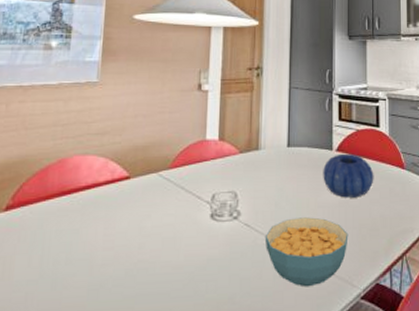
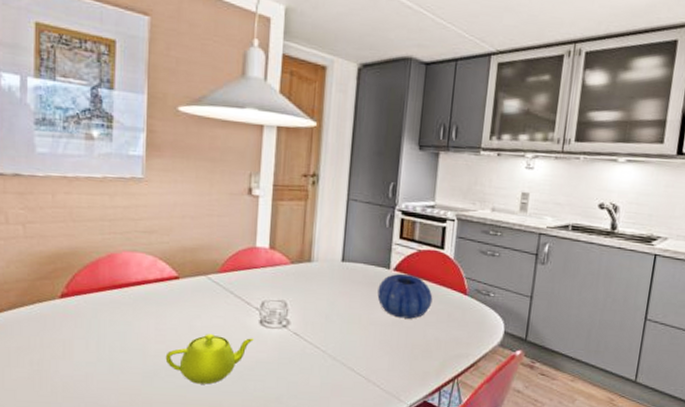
teapot: none [113,234,205,292] -> present [165,334,254,385]
cereal bowl: present [264,217,349,287] -> none [313,332,400,397]

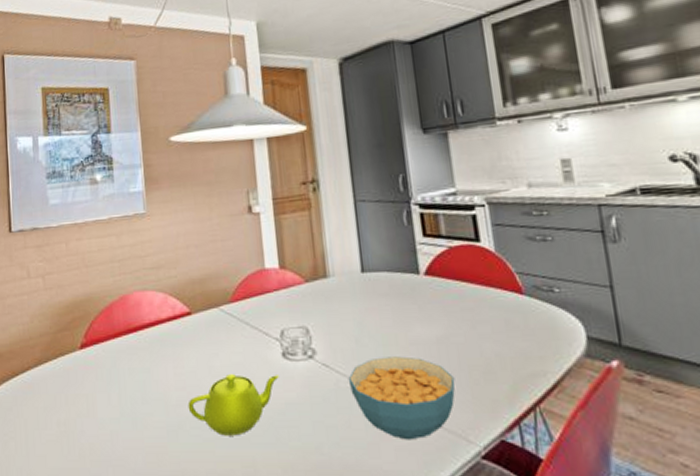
cereal bowl: none [313,332,400,397] -> present [348,356,456,440]
decorative bowl: present [377,273,433,319] -> none [410,277,481,333]

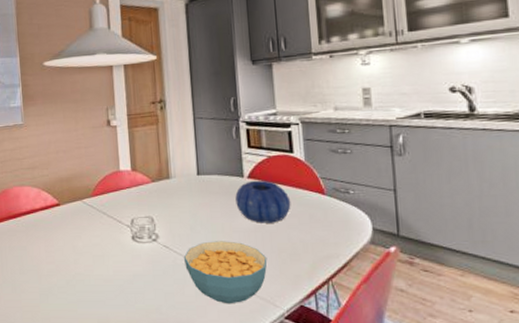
teapot: present [187,374,279,436] -> none [56,252,129,299]
decorative bowl: none [410,277,481,333] -> present [235,180,291,223]

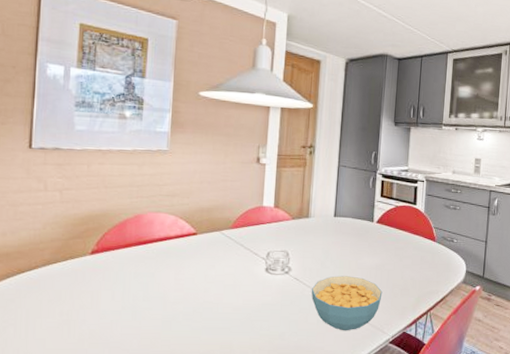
decorative bowl: present [235,180,291,223] -> none [363,225,409,263]

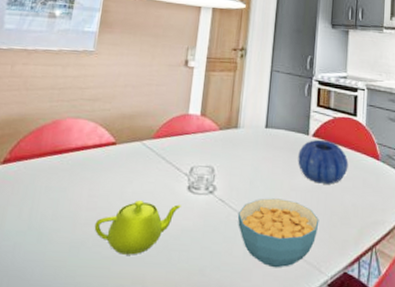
teapot: none [183,282,260,326] -> present [94,200,181,255]
decorative bowl: none [363,225,409,263] -> present [298,139,349,184]

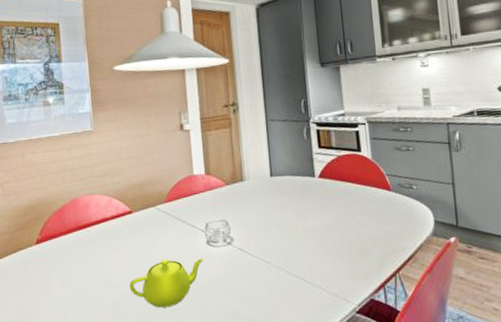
cereal bowl: present [237,198,320,268] -> none [258,240,339,303]
decorative bowl: present [298,139,349,184] -> none [307,179,360,221]

